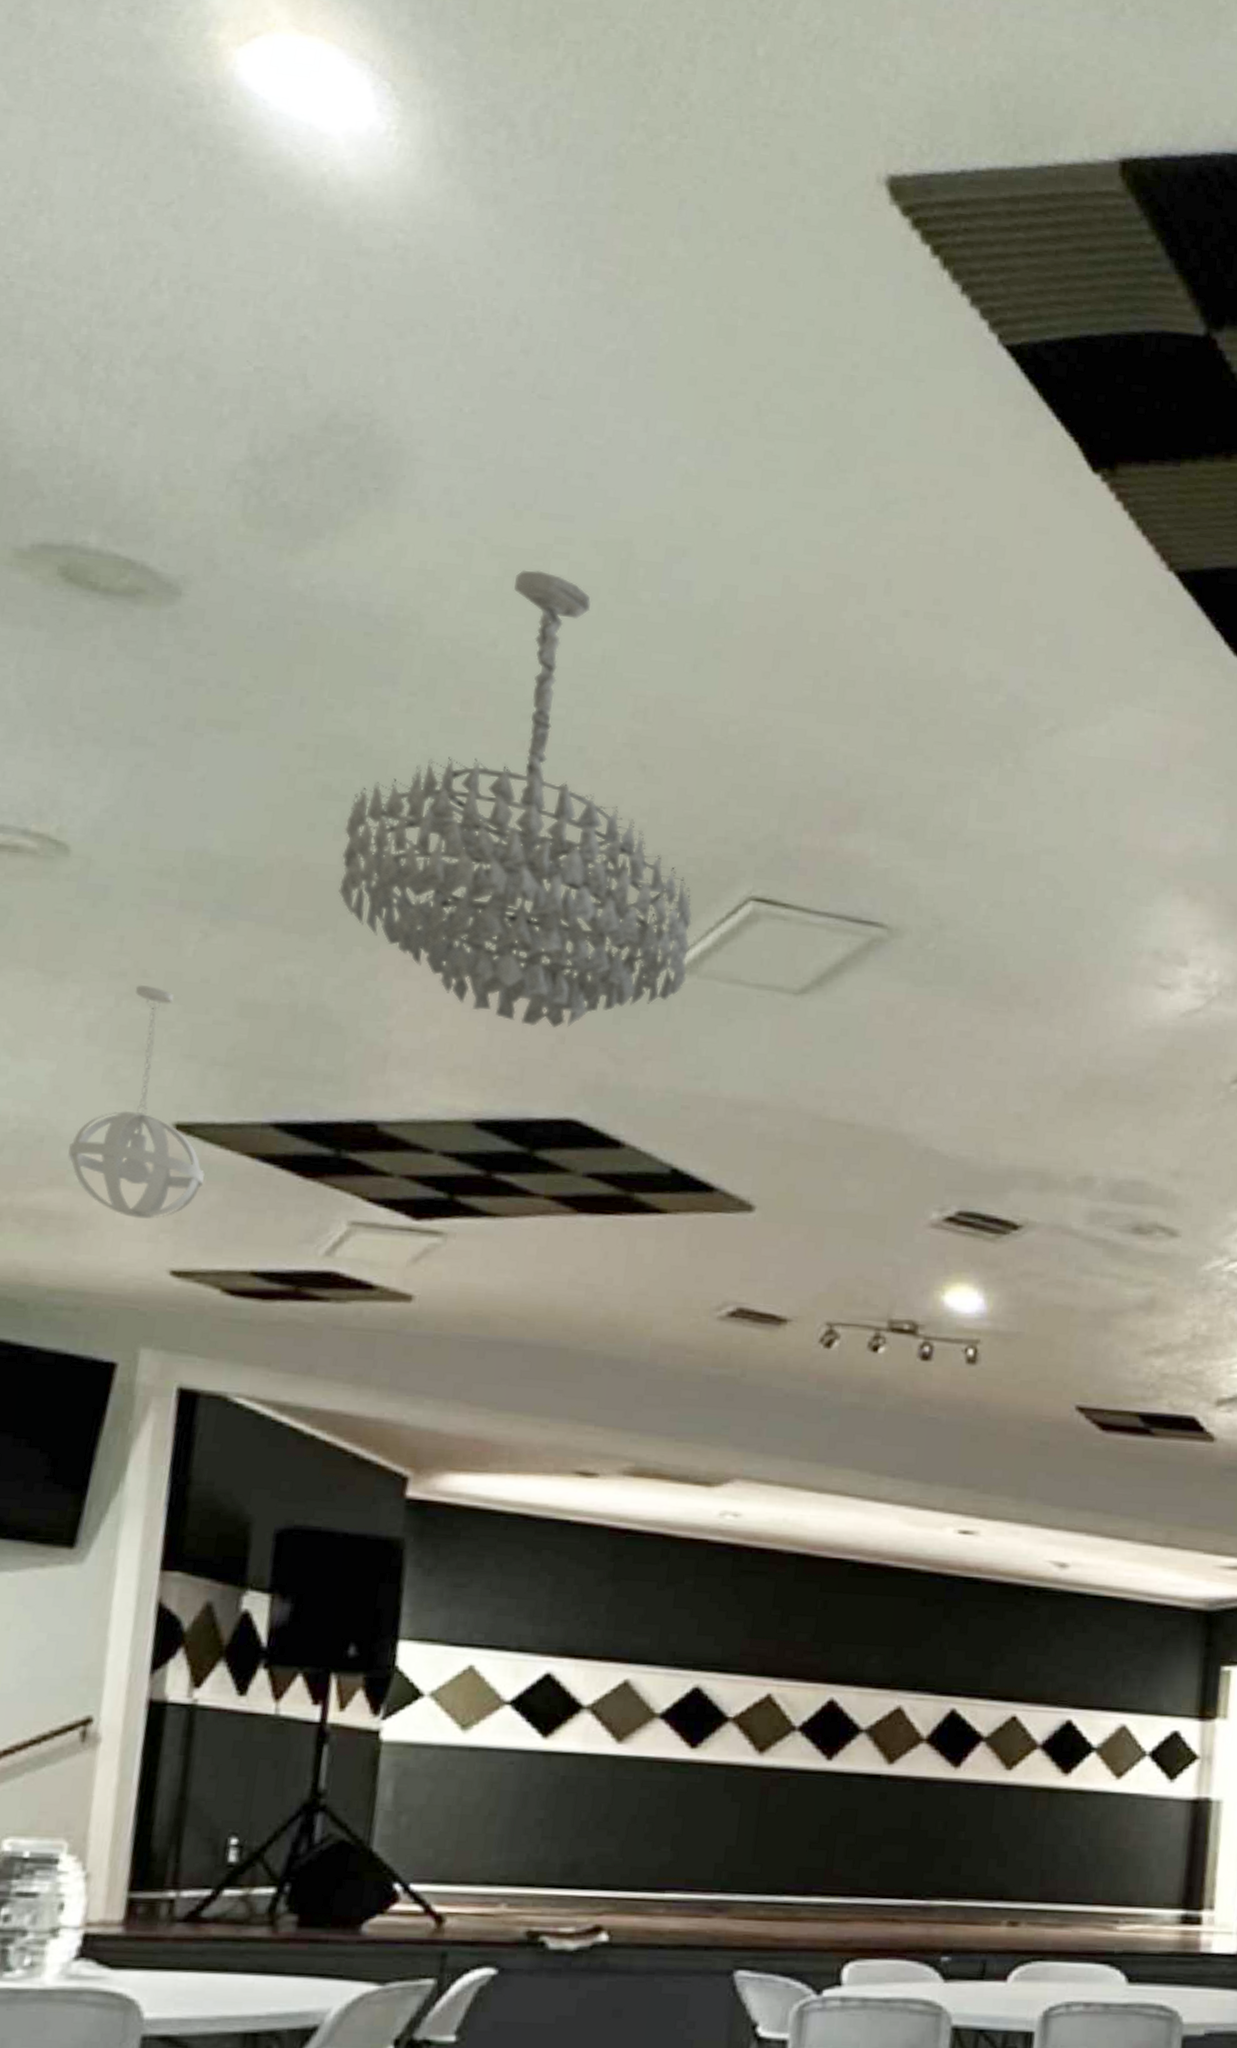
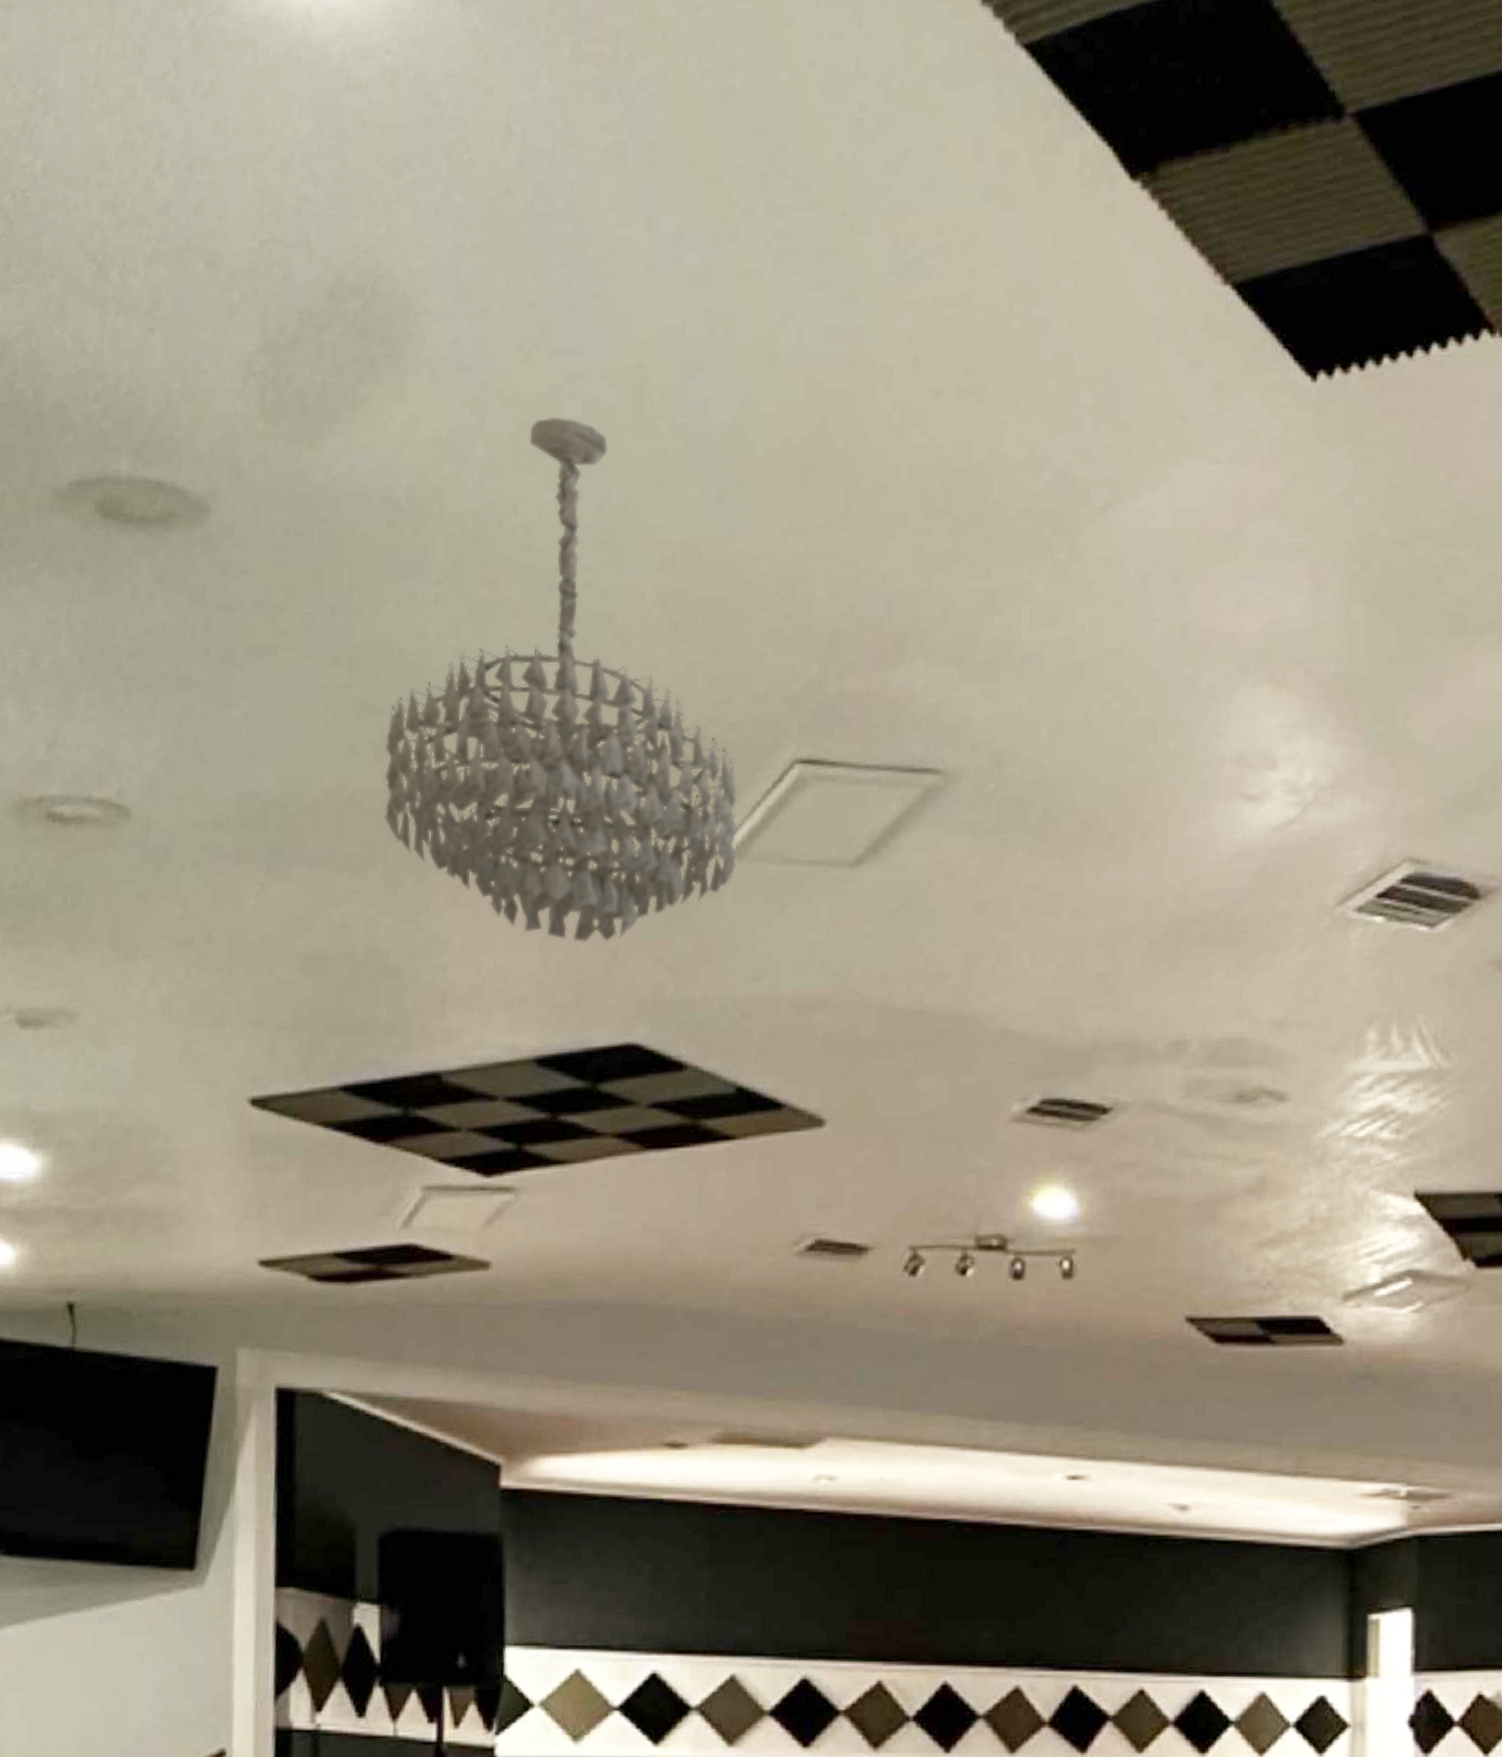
pendant light: present [67,984,205,1219] -> none [155,950,282,1207]

